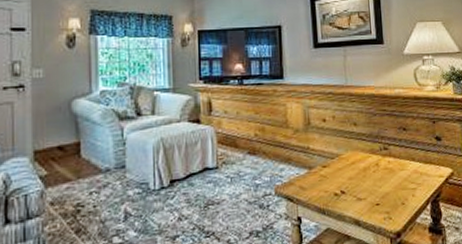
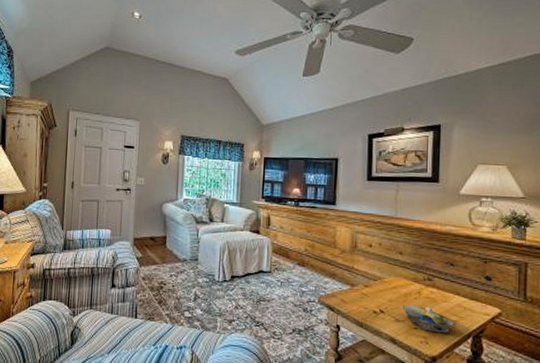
decorative bowl: none [363,178,414,205] -> present [403,305,455,334]

